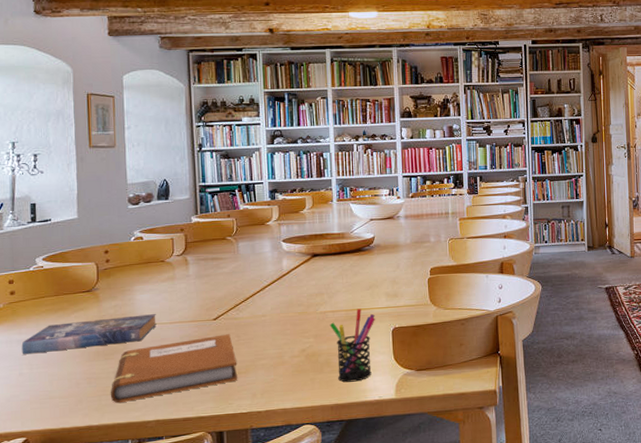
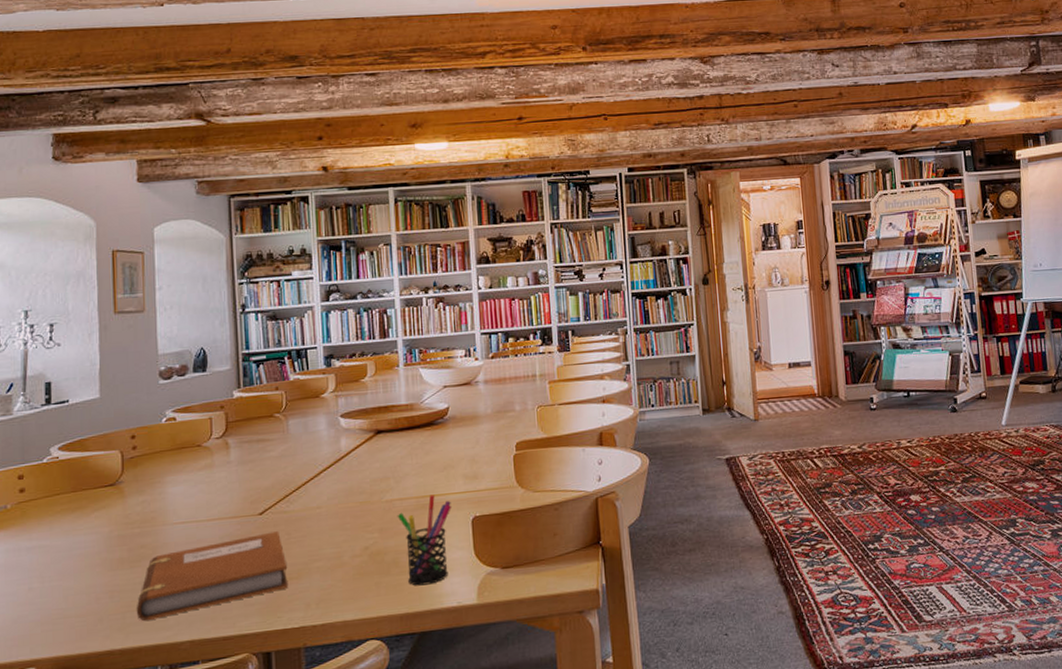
book: present [21,314,157,355] -> none [31,510,192,565]

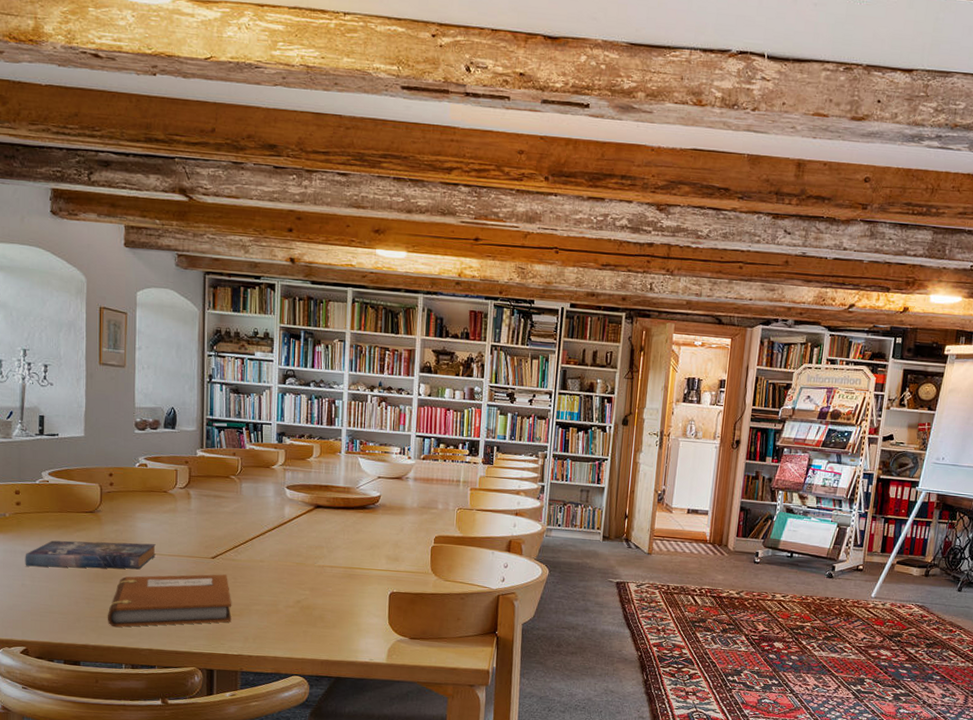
book: none [31,510,192,565] -> present [25,540,156,569]
pen holder: present [397,494,451,586] -> none [326,567,373,641]

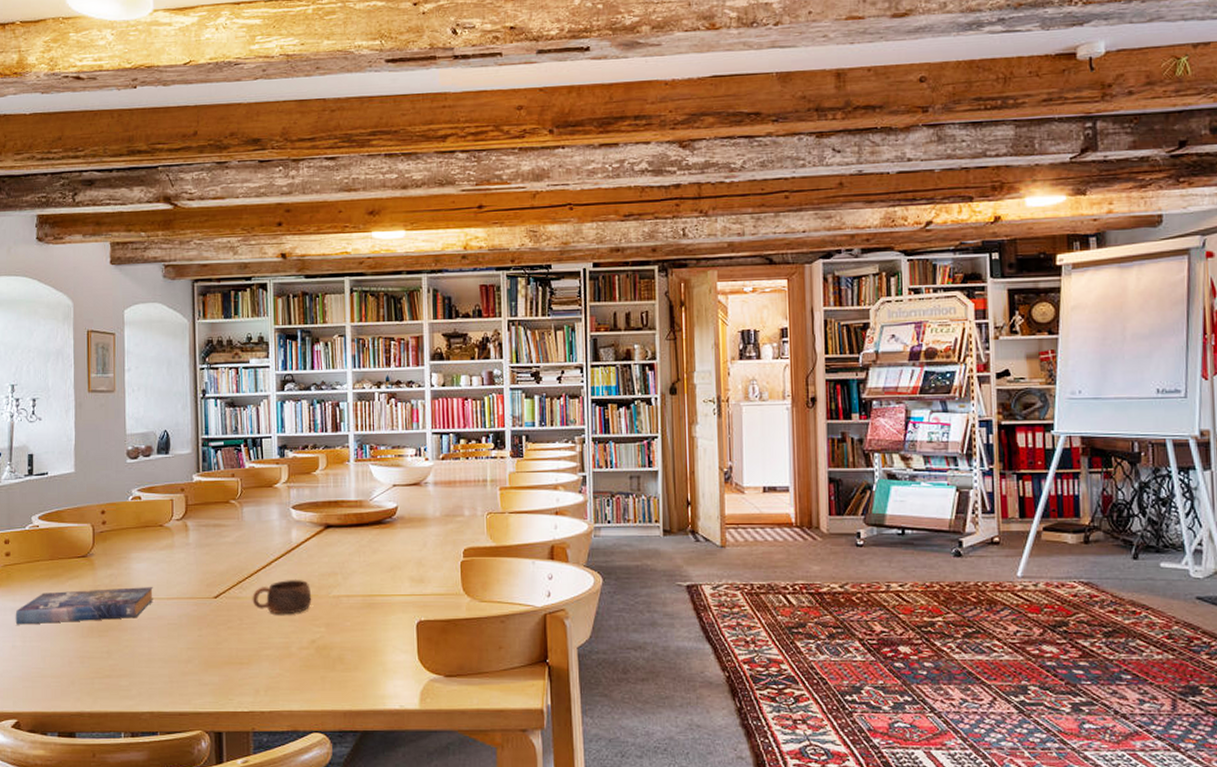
notebook: present [107,574,232,628] -> none [103,616,240,689]
cup: none [246,548,300,578] -> present [252,579,312,615]

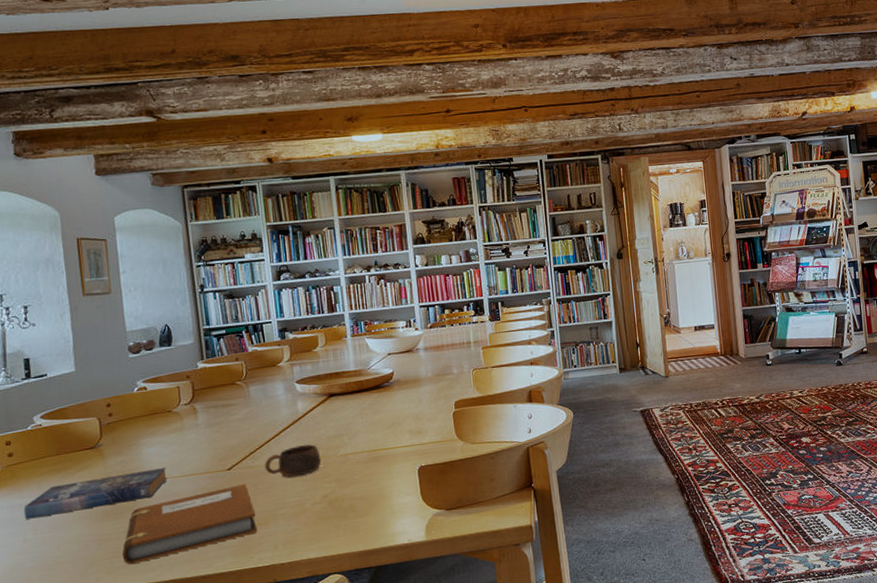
notebook: none [103,616,240,689] -> present [122,484,258,565]

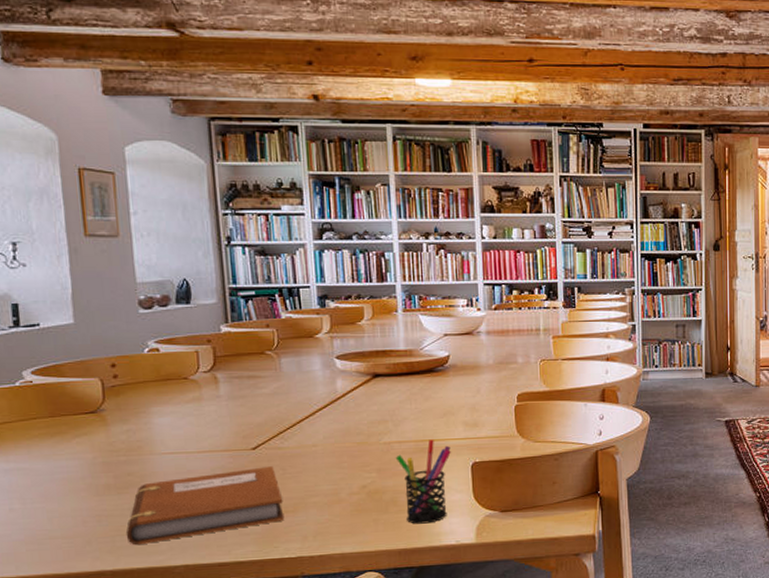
book: present [23,468,167,520] -> none [10,441,181,487]
cup: present [264,444,322,477] -> none [295,427,361,463]
pen holder: none [351,448,400,527] -> present [395,439,451,524]

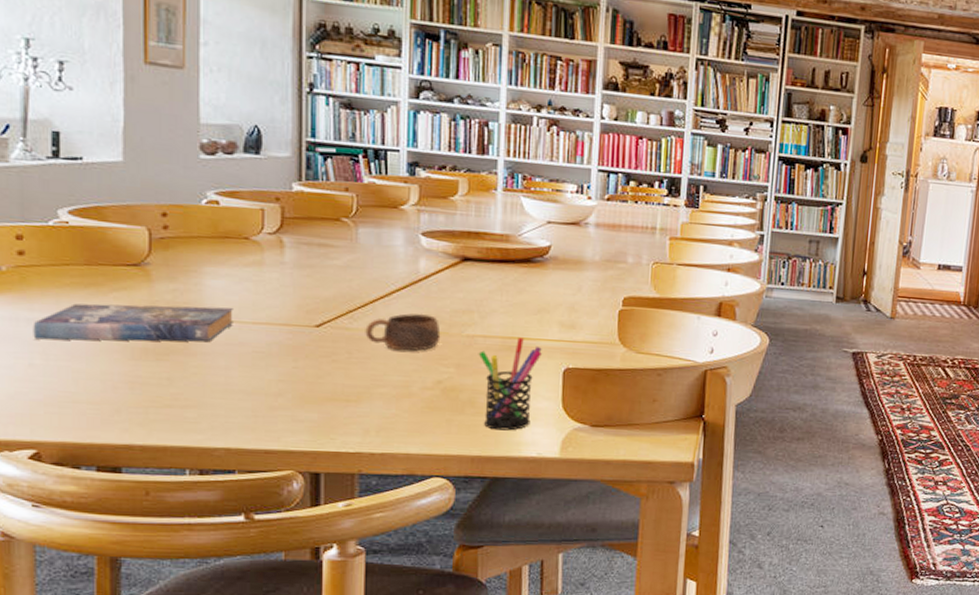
book: none [10,441,181,487] -> present [33,303,233,342]
notebook: present [126,466,285,546] -> none [161,347,346,421]
cup: none [295,427,361,463] -> present [365,313,441,351]

